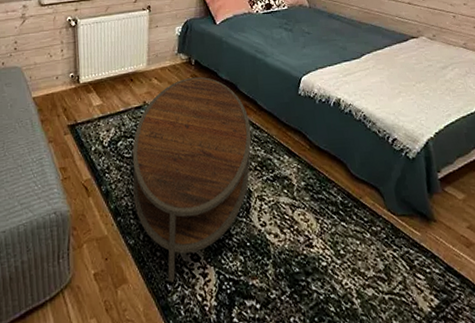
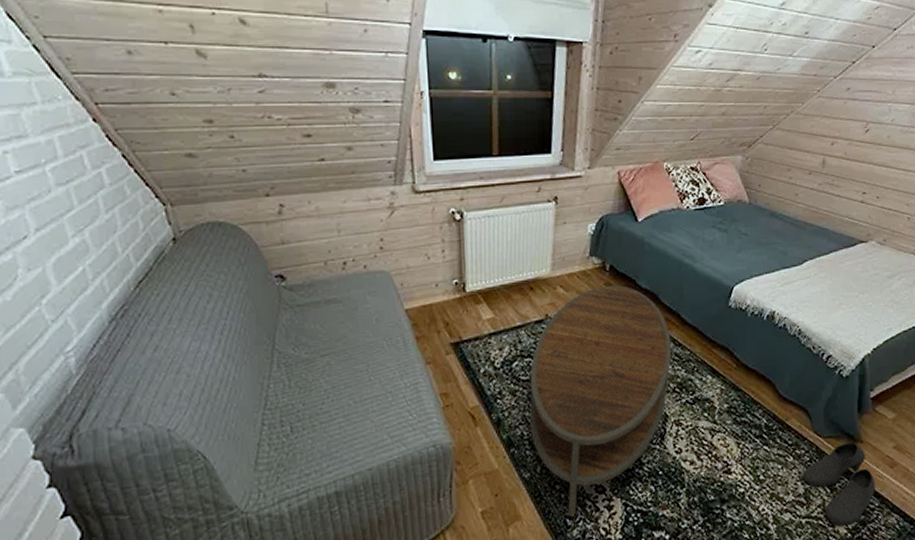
shoe: none [381,221,455,304] -> present [803,442,876,526]

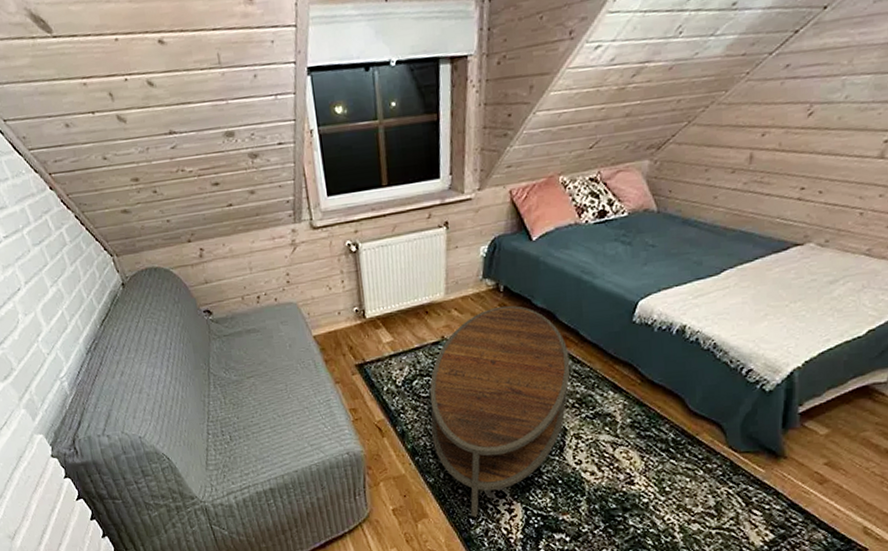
shoe: present [803,442,876,526] -> none [714,457,800,538]

